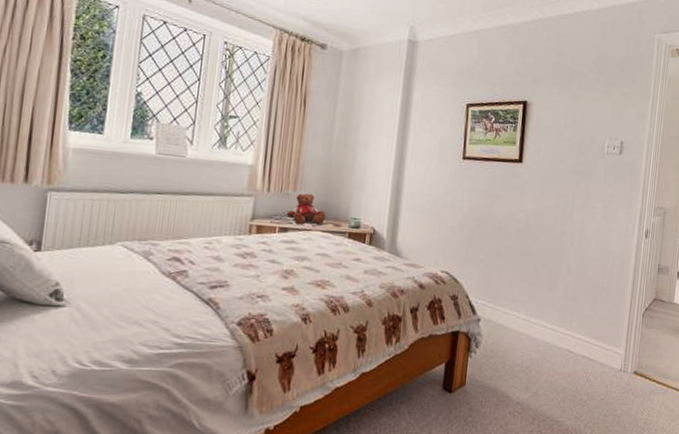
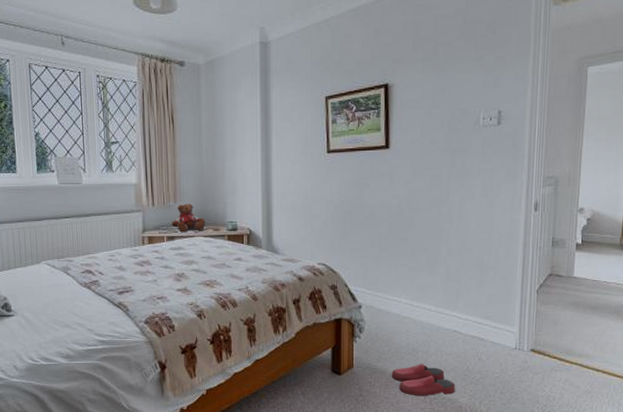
slippers: none [503,383,564,418] -> present [391,364,455,396]

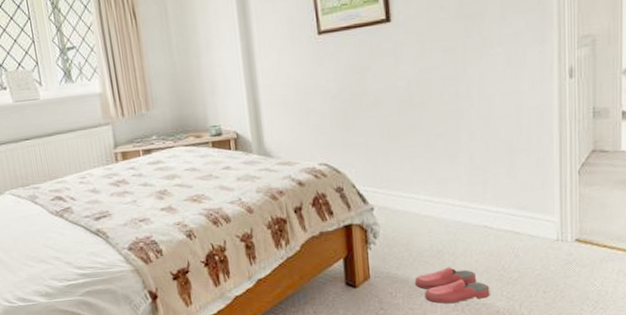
teddy bear: present [171,203,205,233] -> none [146,109,185,144]

